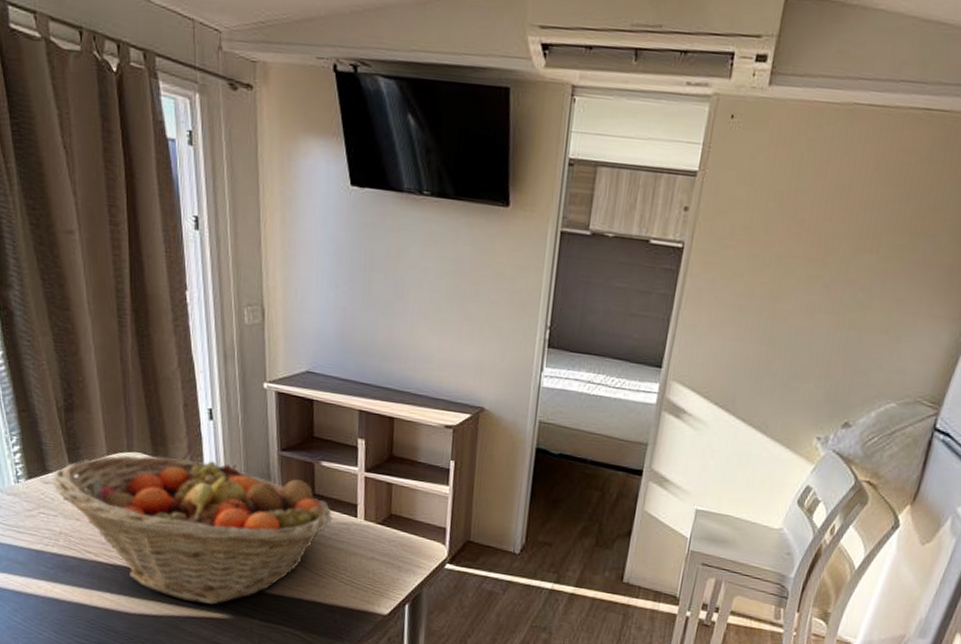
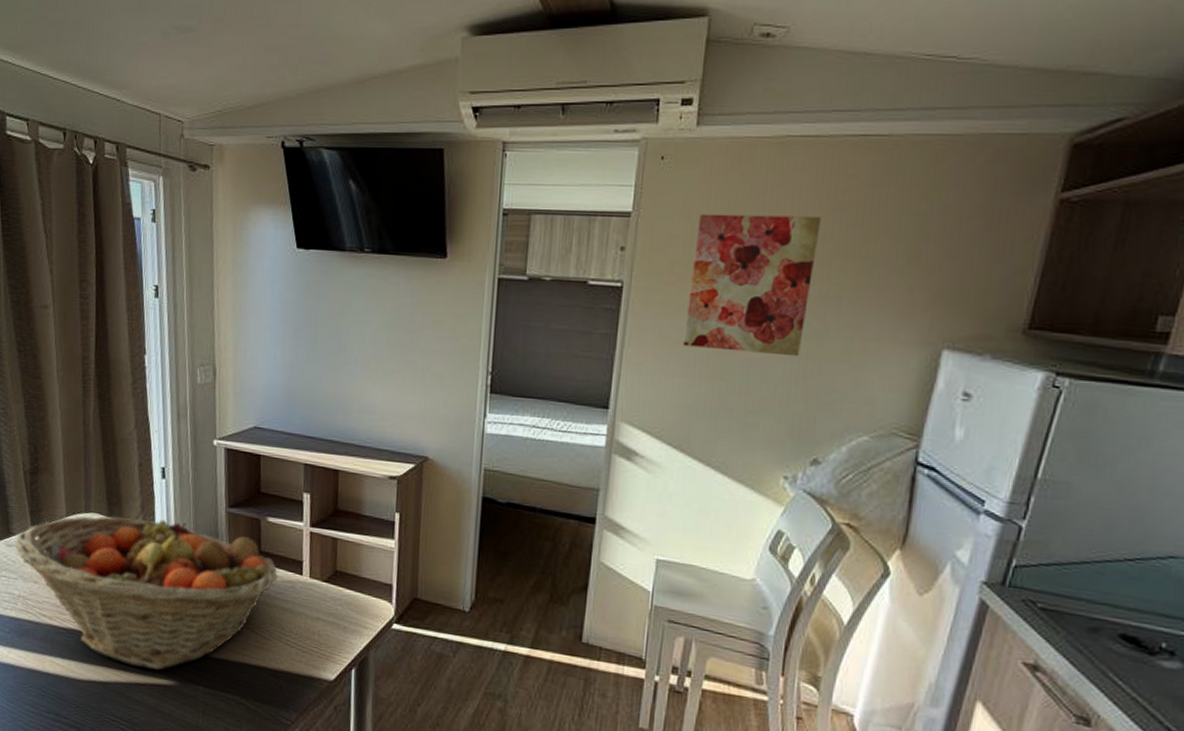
wall art: none [736,178,878,326] -> present [683,213,822,357]

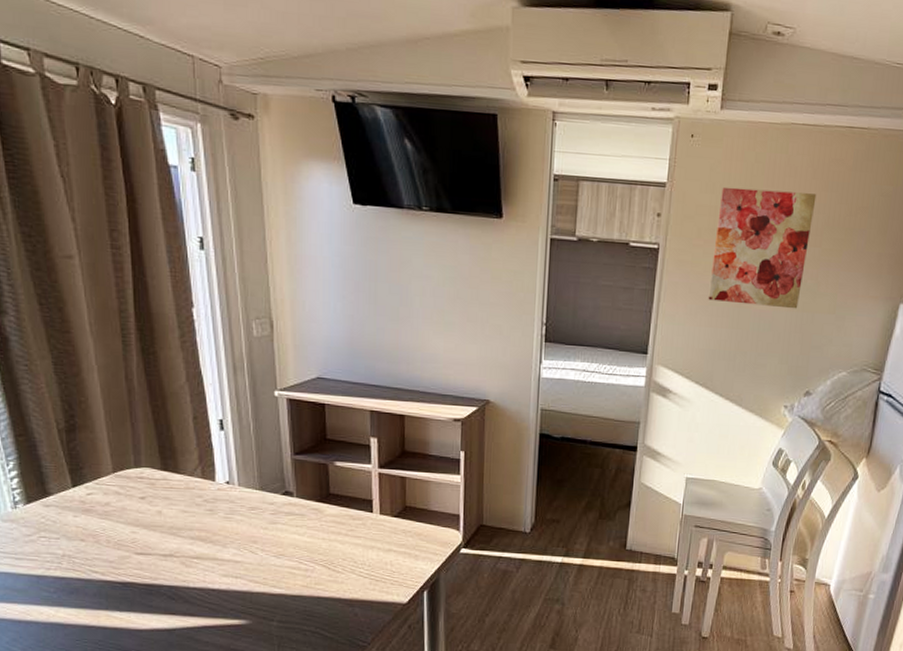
fruit basket: present [15,515,278,670] -> none [54,469,348,612]

